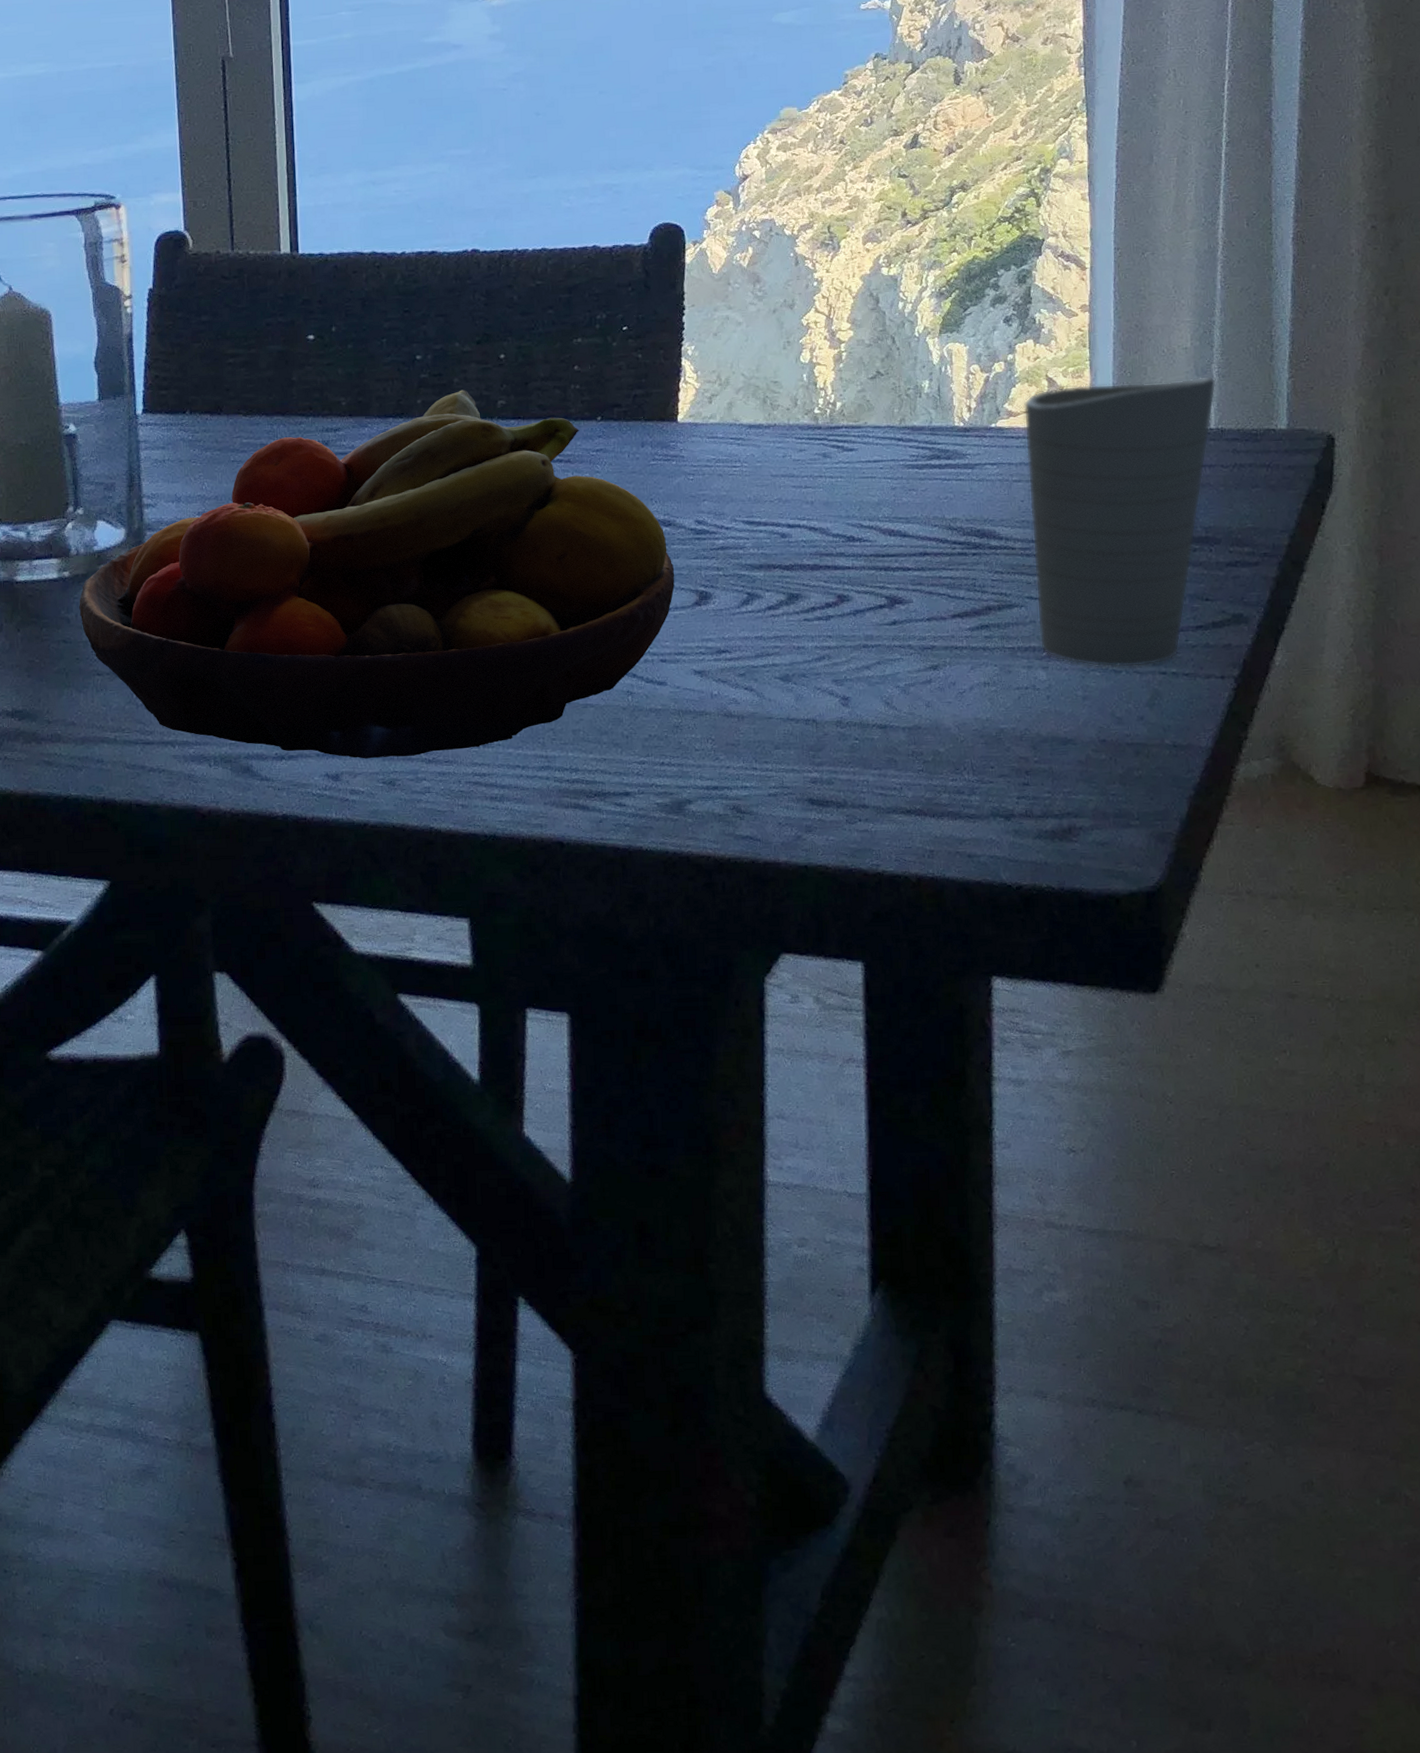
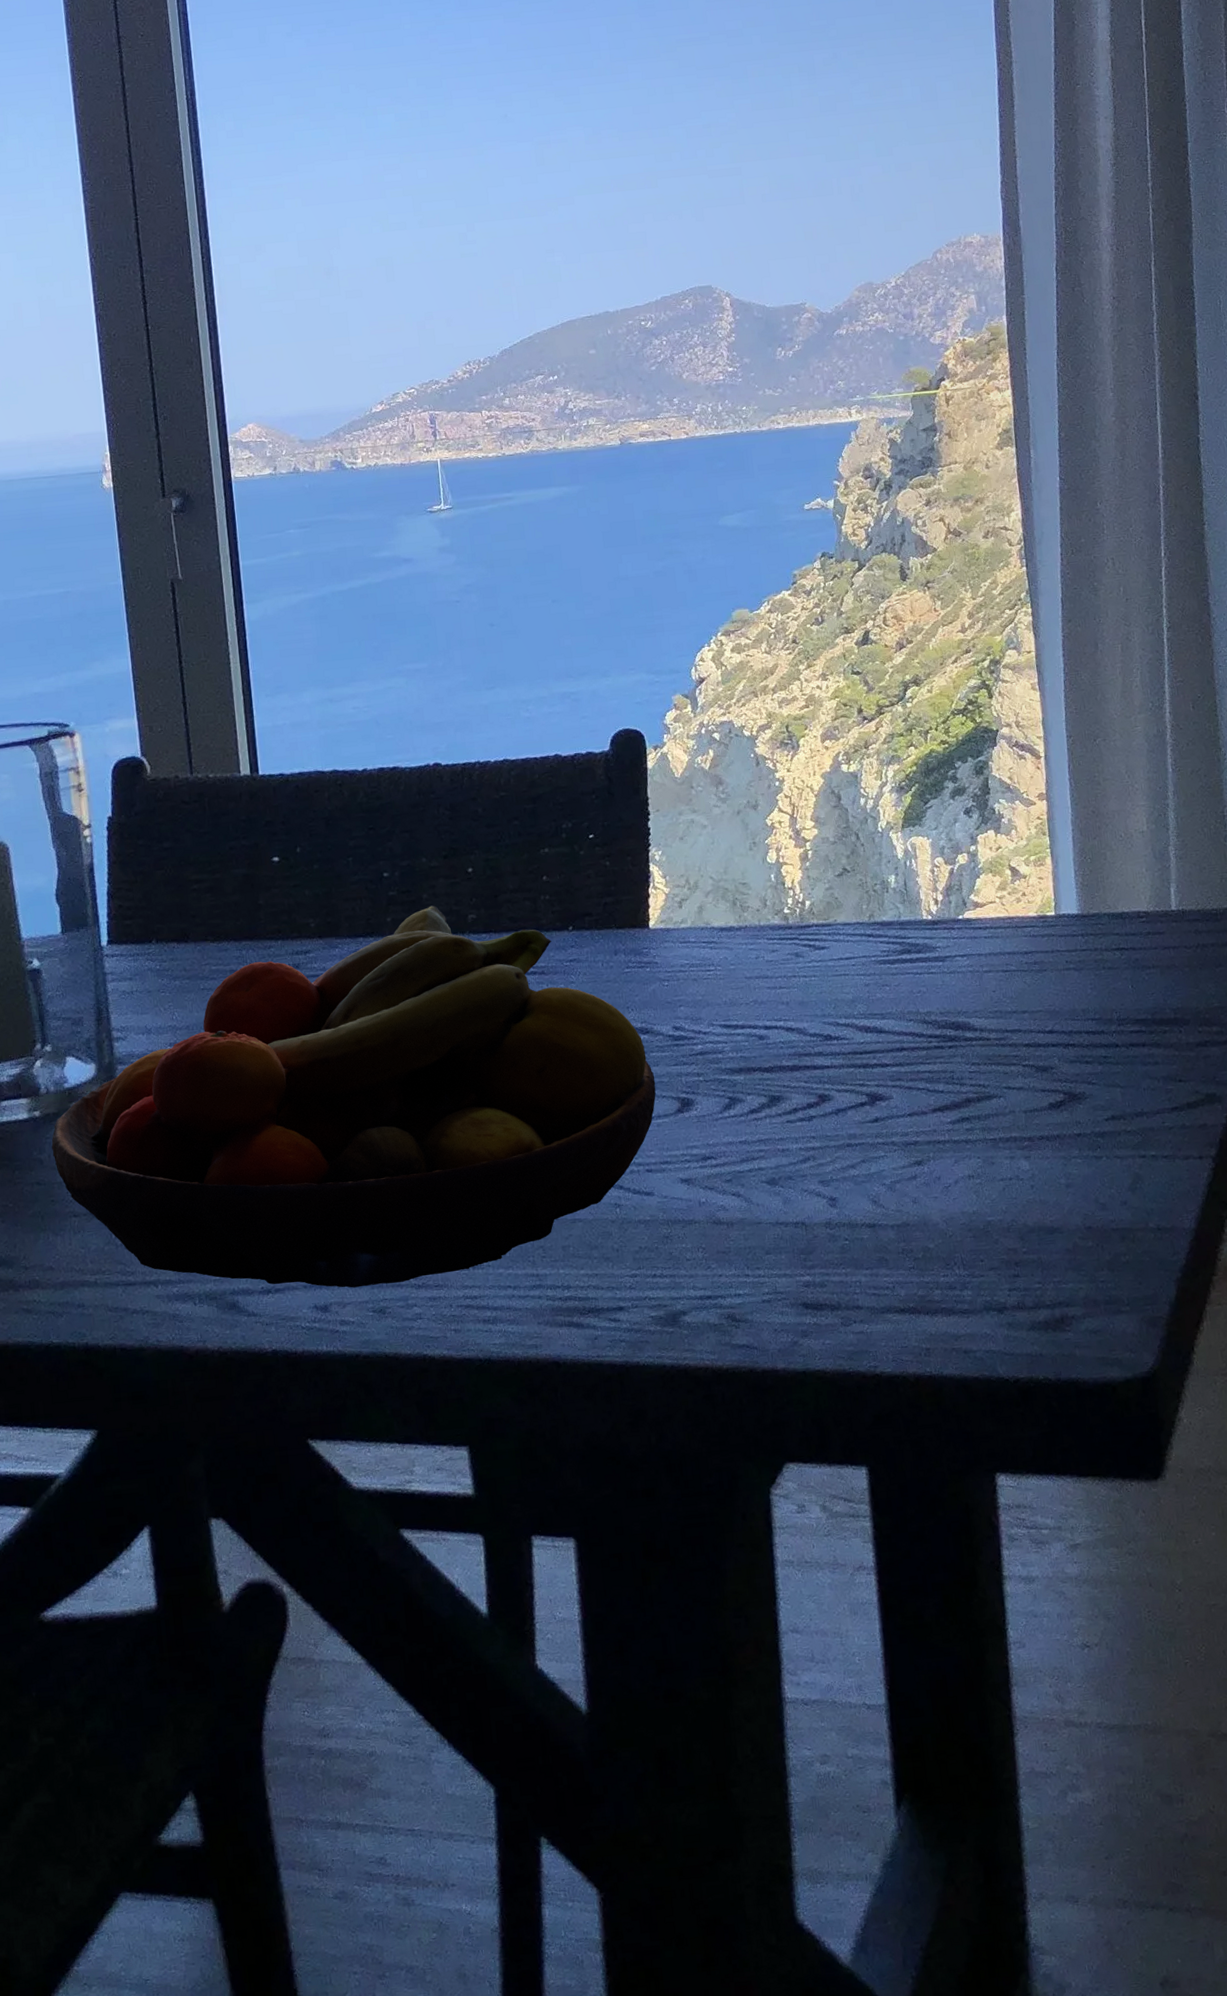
cup: present [1023,375,1216,668] -> none [988,858,1175,1154]

